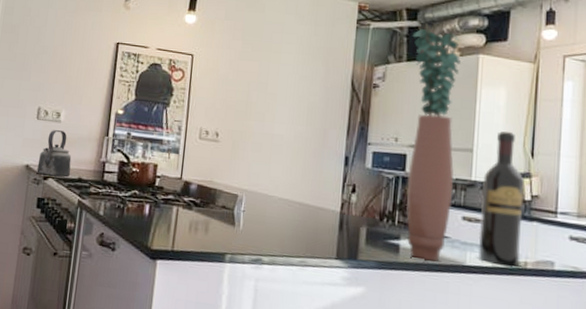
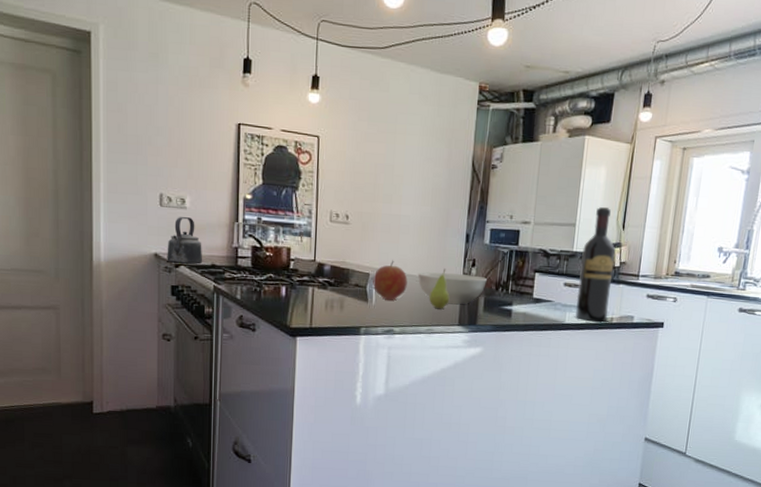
fruit: none [241,181,279,226] -> present [373,260,408,300]
bowl: none [290,196,370,235] -> present [417,272,488,305]
fruit: none [303,193,326,239] -> present [430,268,450,309]
vase: present [405,20,460,263] -> none [518,102,569,323]

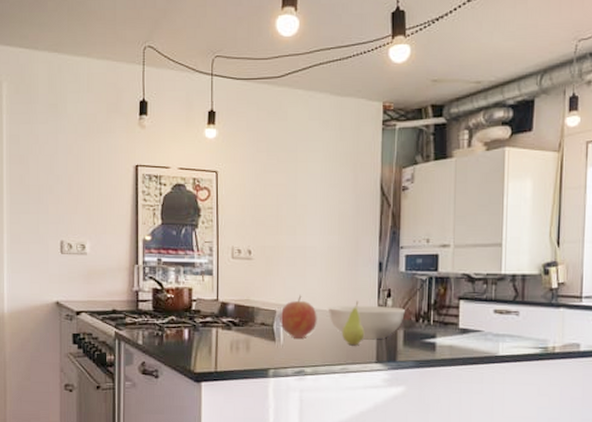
kettle: present [167,217,203,264] -> none [68,263,104,310]
wine bottle: present [575,206,616,322] -> none [509,222,551,352]

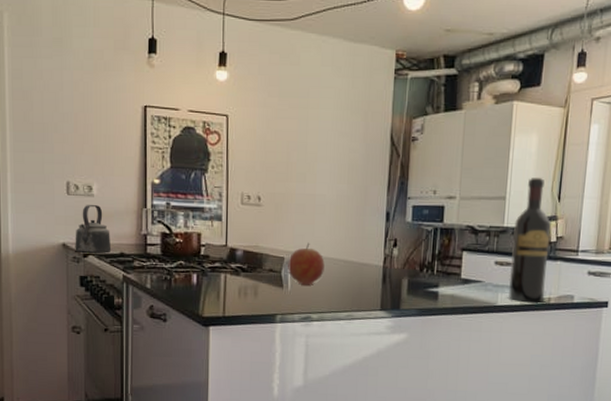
kettle: none [68,263,104,310] -> present [75,205,112,253]
bowl: present [327,306,406,340] -> none [335,254,411,288]
fruit: present [343,301,365,346] -> none [349,250,371,294]
wine bottle: none [509,222,551,352] -> present [508,177,551,302]

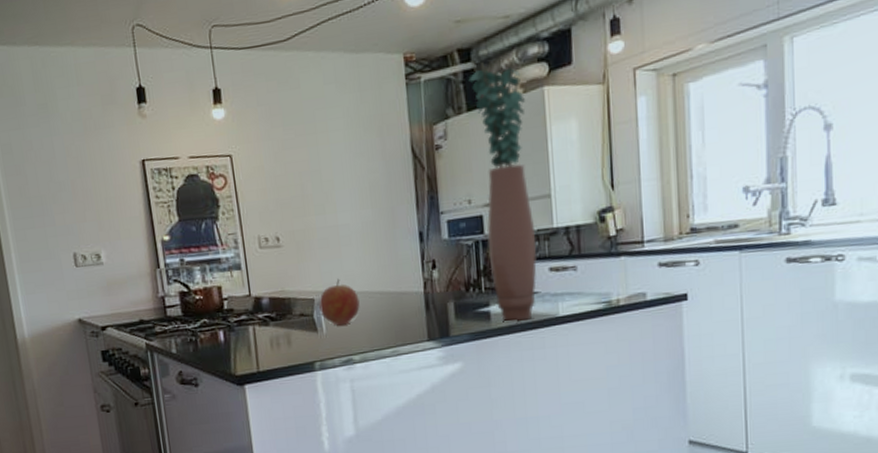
kettle: present [75,205,112,253] -> none [90,273,130,326]
vase: none [444,67,496,306] -> present [468,56,538,322]
wine bottle: present [508,177,551,302] -> none [565,166,611,309]

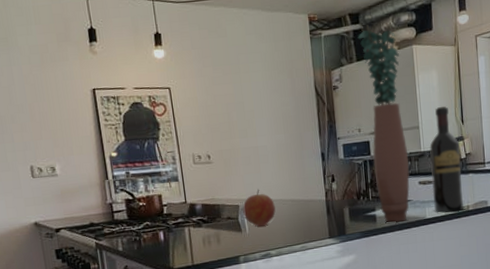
wine bottle: none [565,166,611,309] -> present [429,106,463,213]

